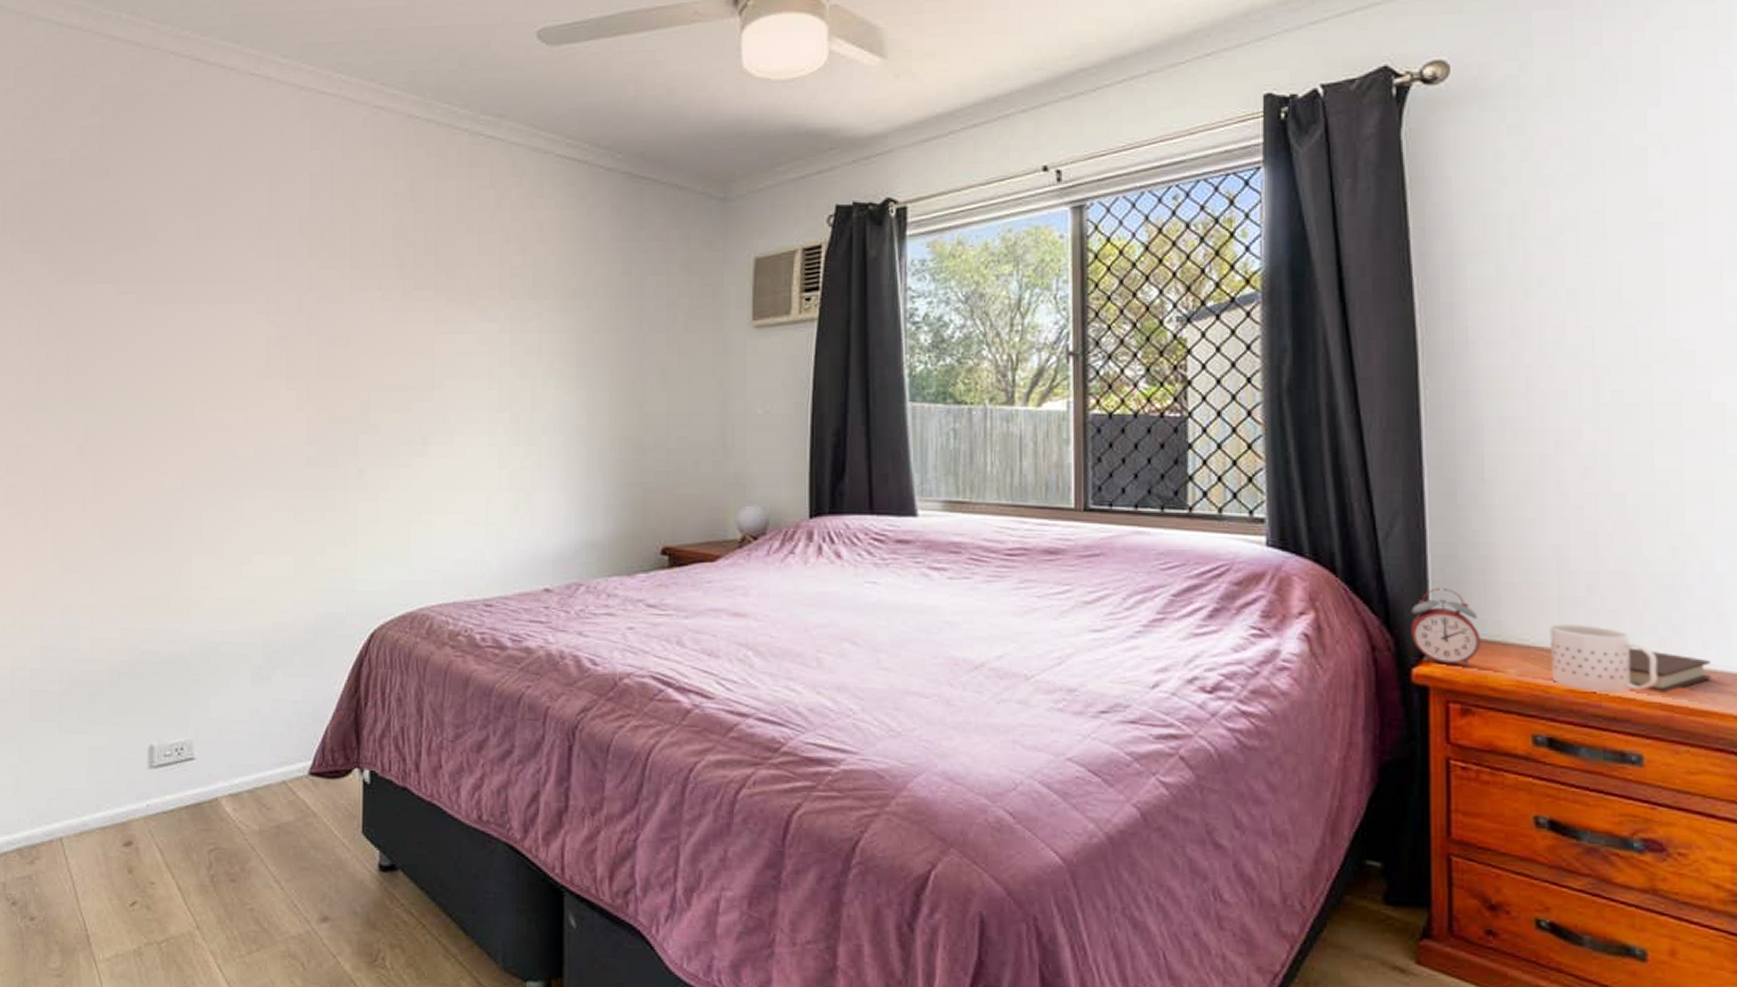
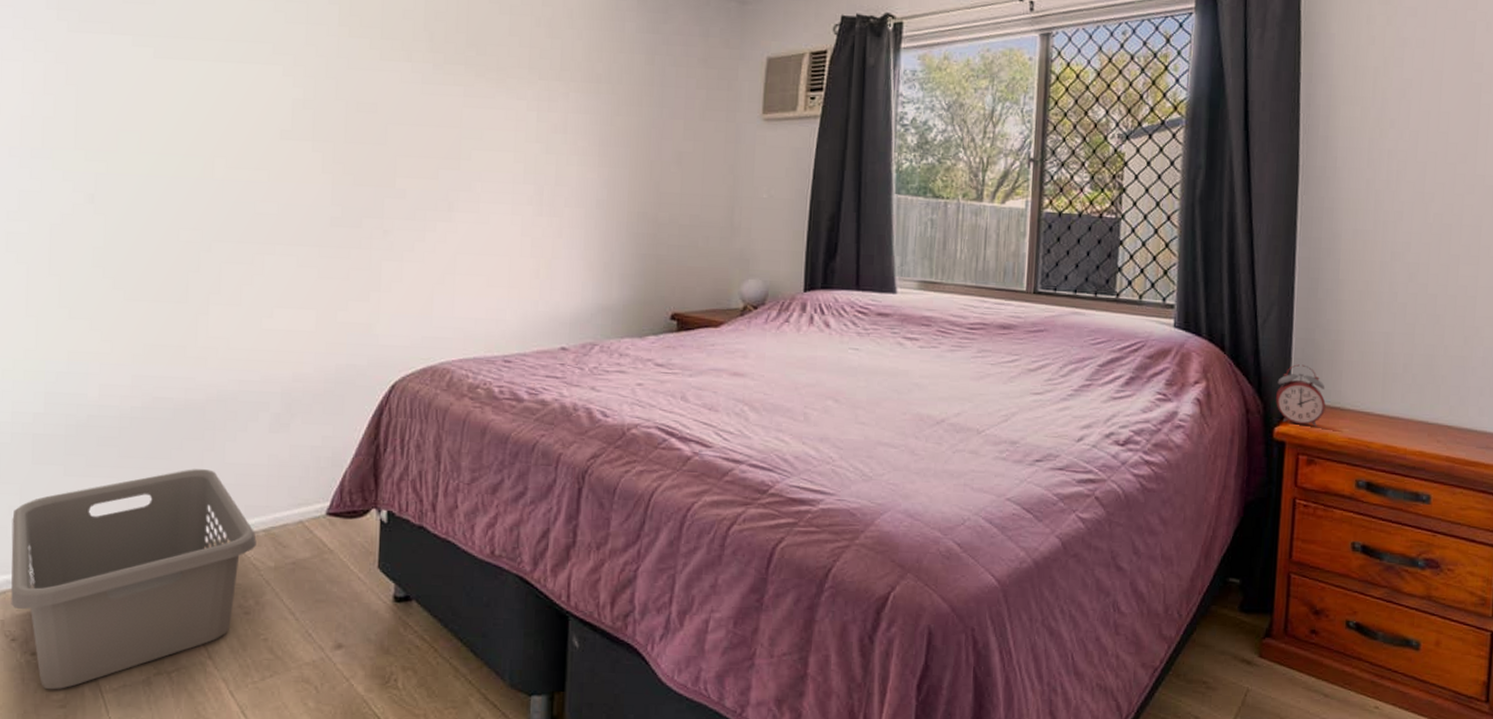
laundry basket: none [11,725,241,958] -> present [11,469,257,690]
mug: present [1549,624,1658,695] -> none [1373,394,1447,449]
book: present [1628,647,1712,693] -> none [1426,413,1484,448]

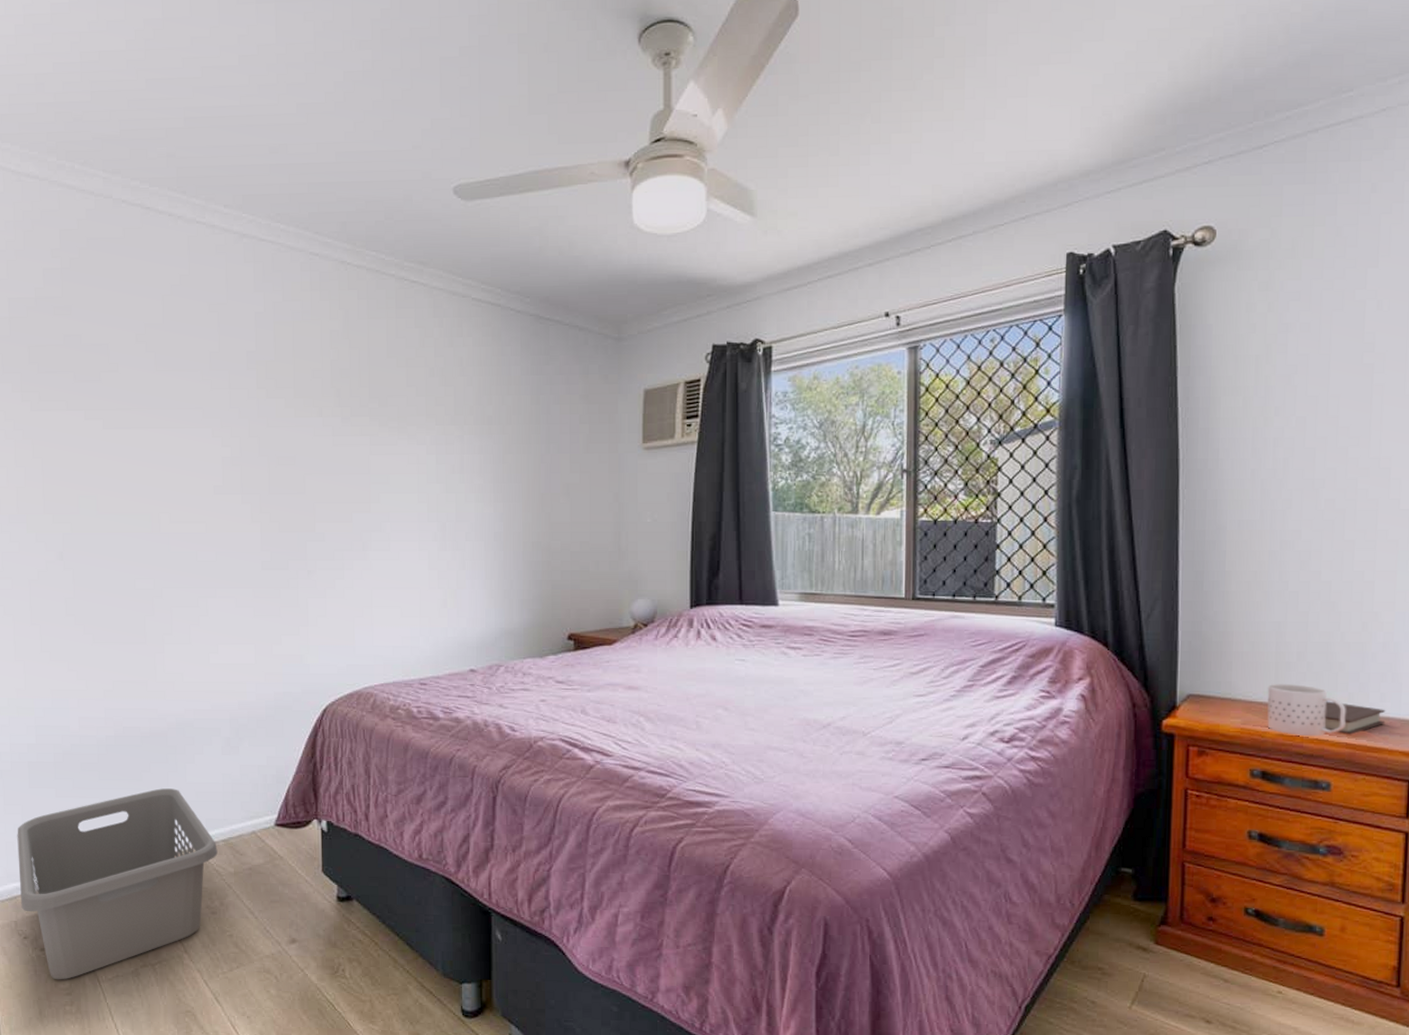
alarm clock: present [1275,364,1326,427] -> none [1162,657,1216,718]
mug: none [1373,394,1447,449] -> present [1267,684,1346,737]
book: none [1426,413,1484,448] -> present [1324,701,1386,735]

